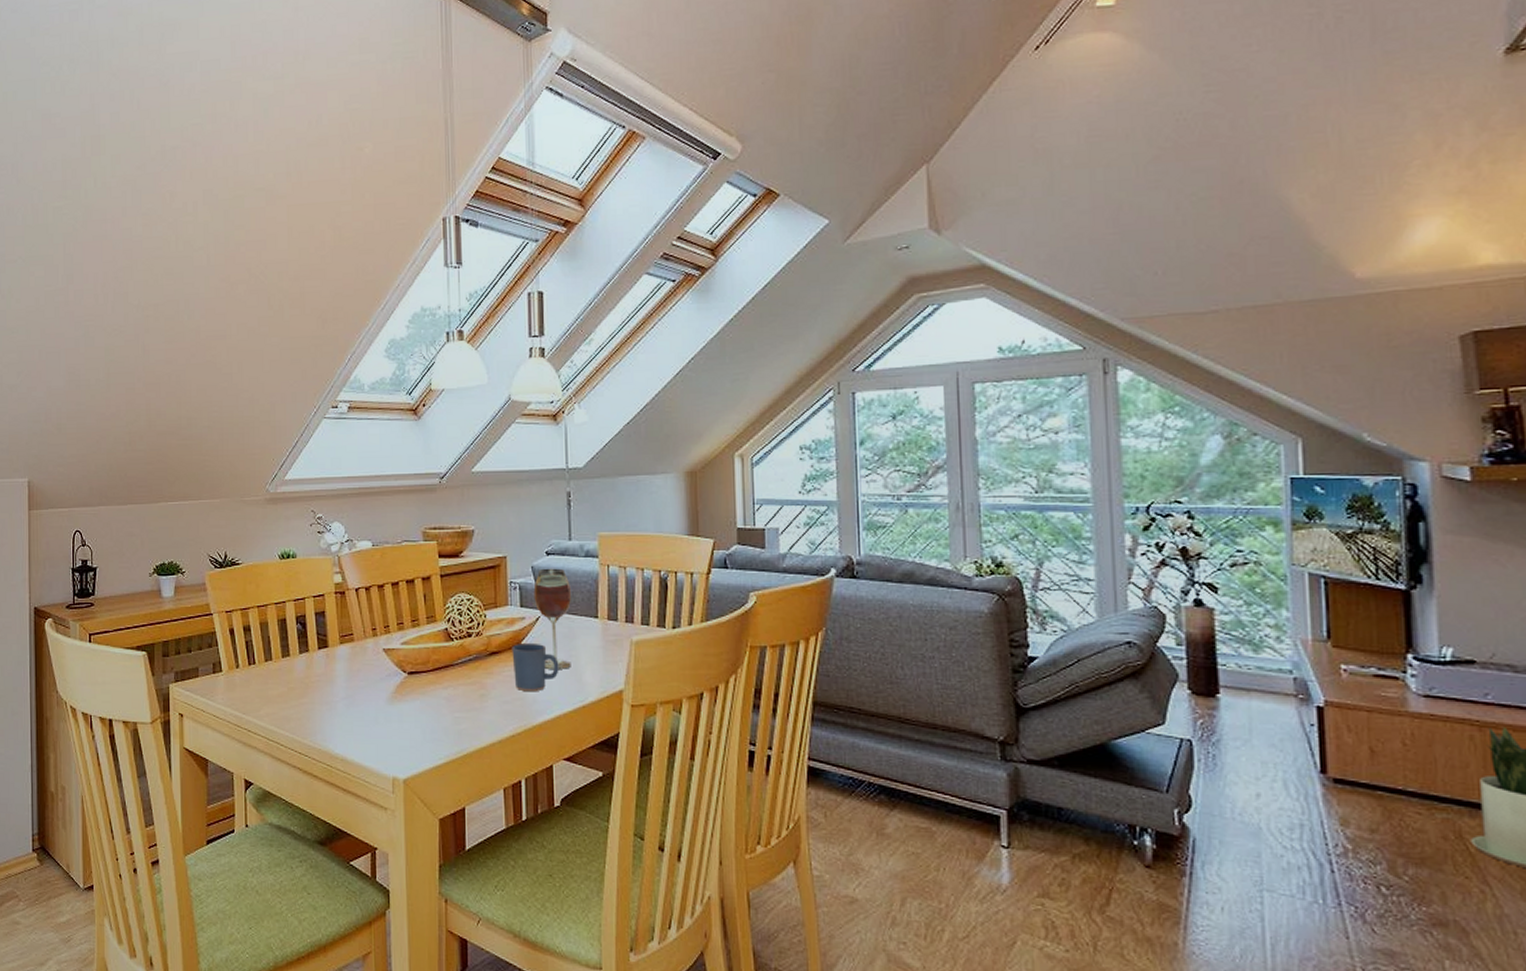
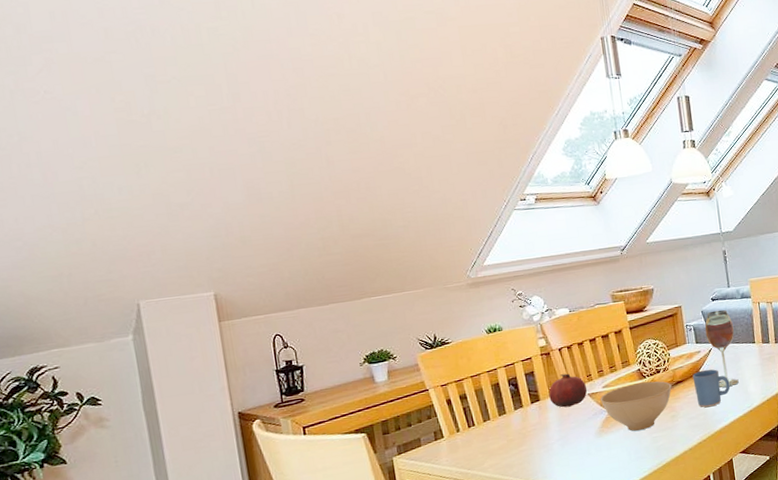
fruit: none [339,620,383,661] -> present [549,373,588,408]
bowl: none [396,646,484,705] -> present [600,381,672,431]

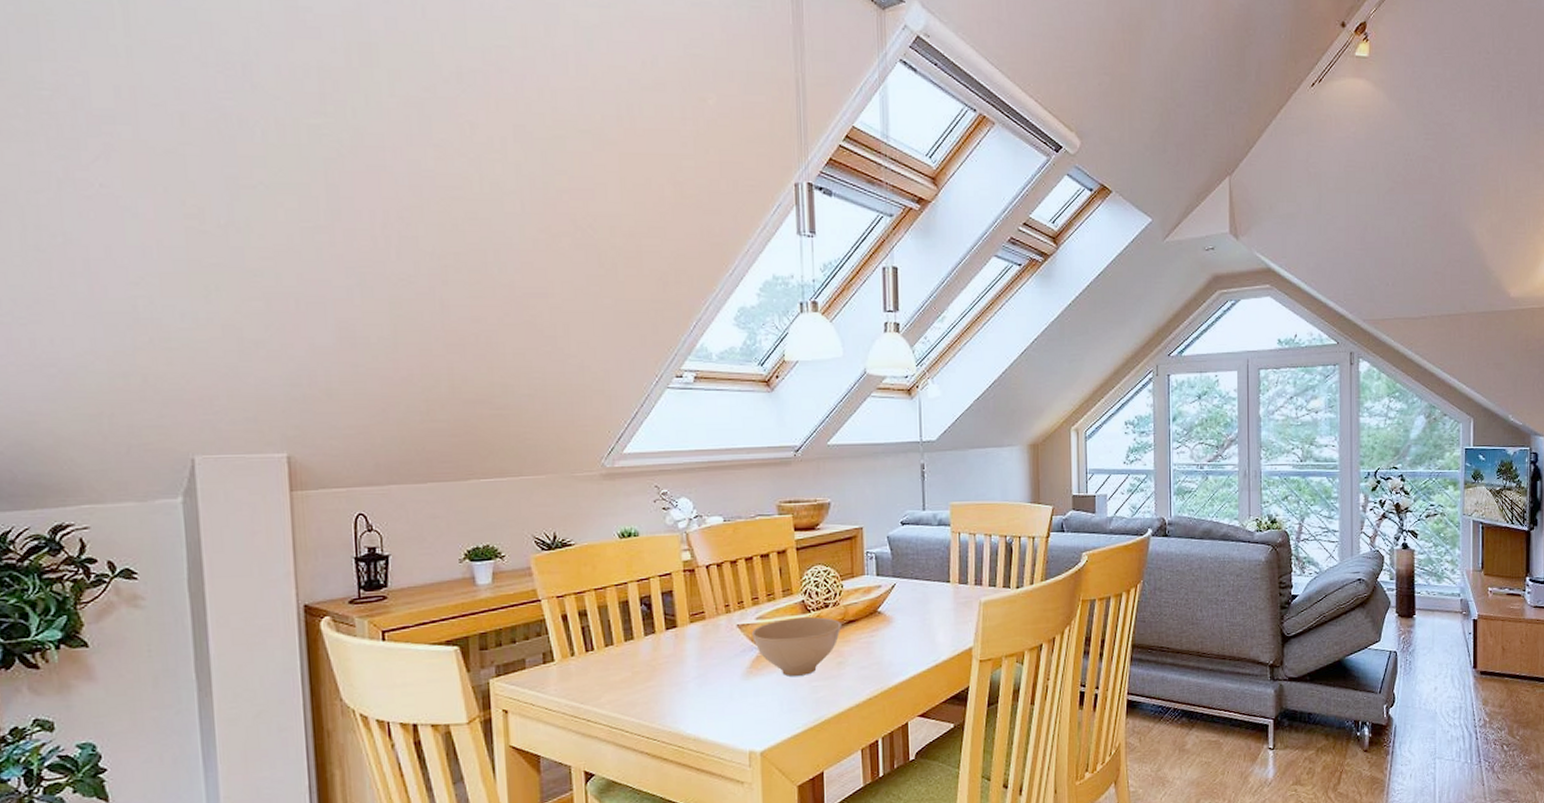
fruit: present [549,373,588,408] -> none [689,597,737,639]
mug: present [692,369,731,408] -> none [868,609,914,656]
wineglass: present [704,309,739,388] -> none [889,537,926,633]

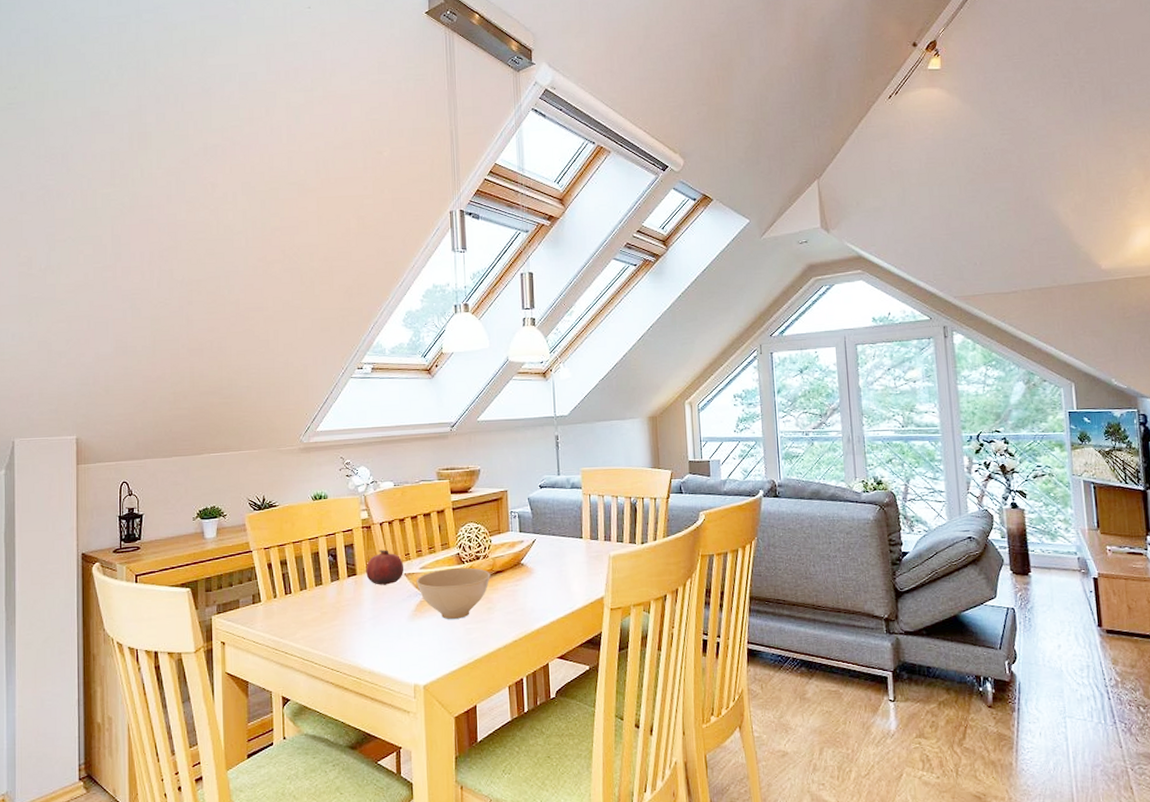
fruit: none [689,597,737,639] -> present [366,550,404,585]

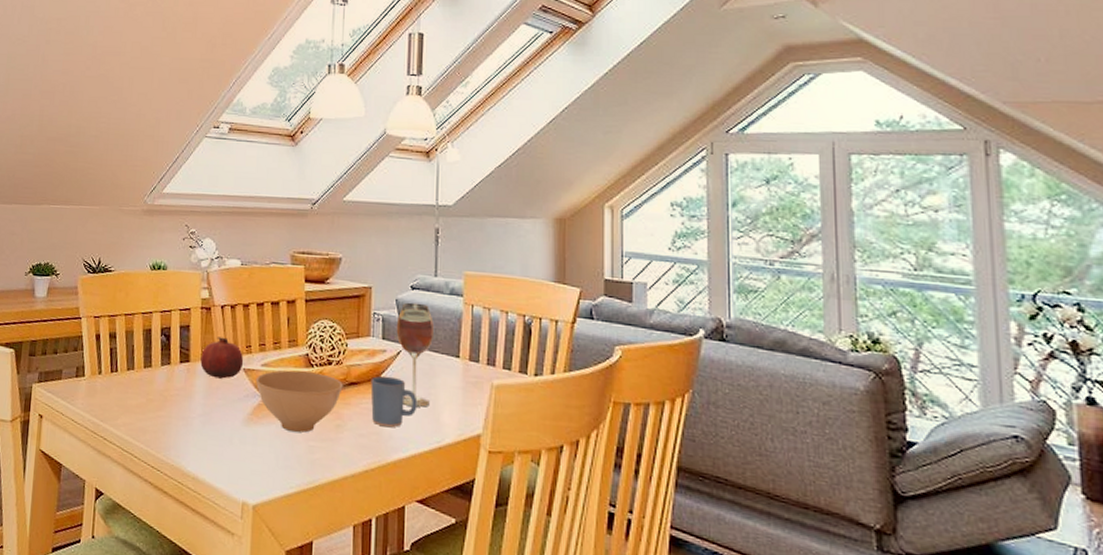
mug: none [513,561,552,603] -> present [370,376,418,428]
wineglass: none [530,498,562,583] -> present [396,302,435,407]

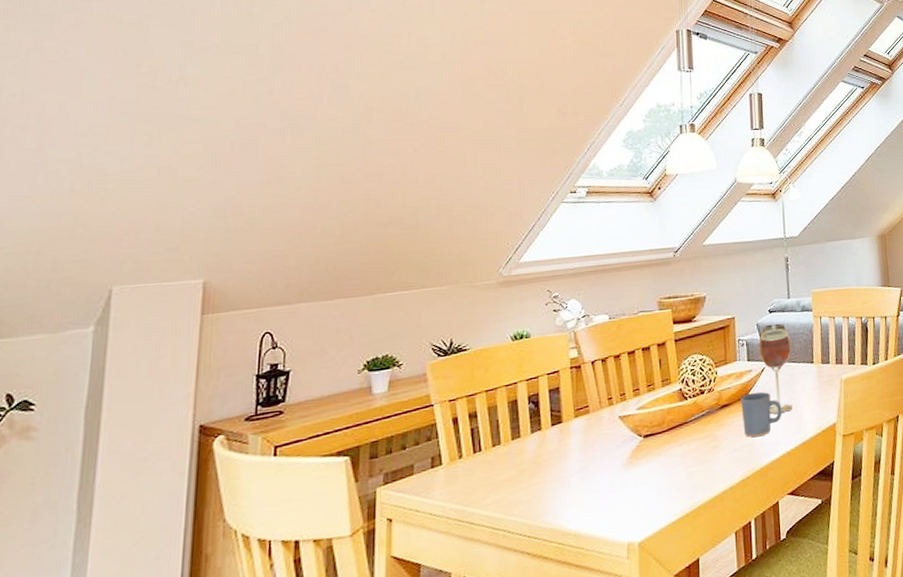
fruit: present [200,337,244,379] -> none [574,391,619,433]
bowl: present [255,370,343,433] -> none [632,403,716,464]

